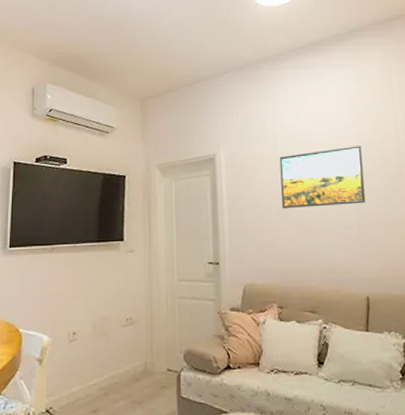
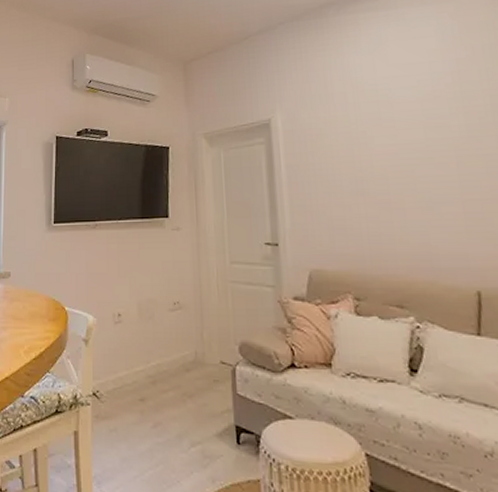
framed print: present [279,146,366,208] -> none [351,99,473,180]

